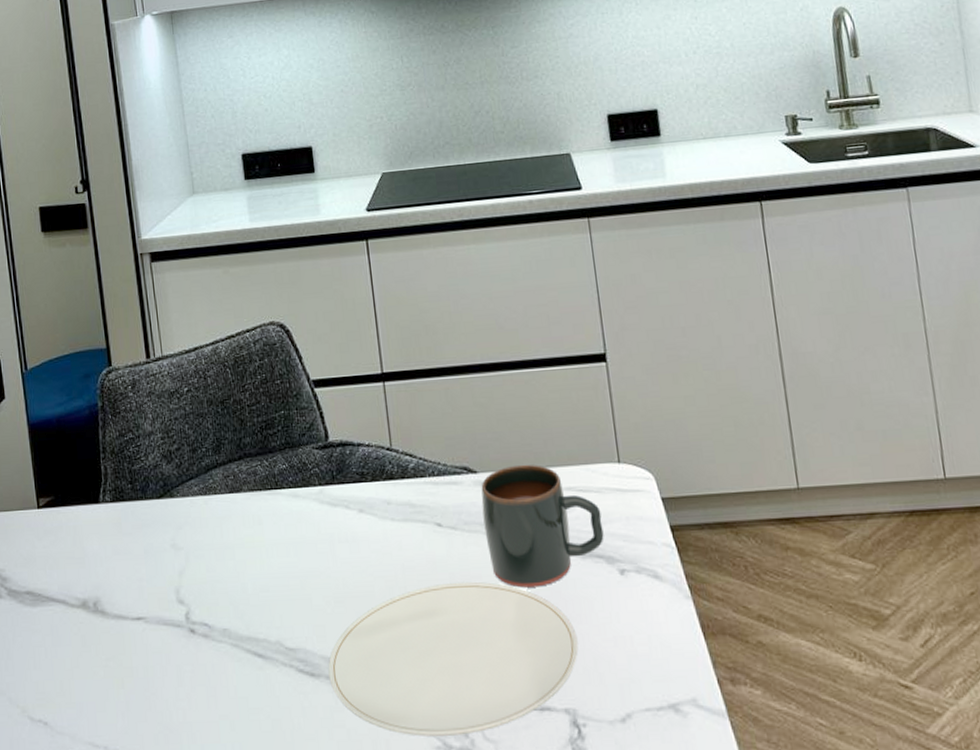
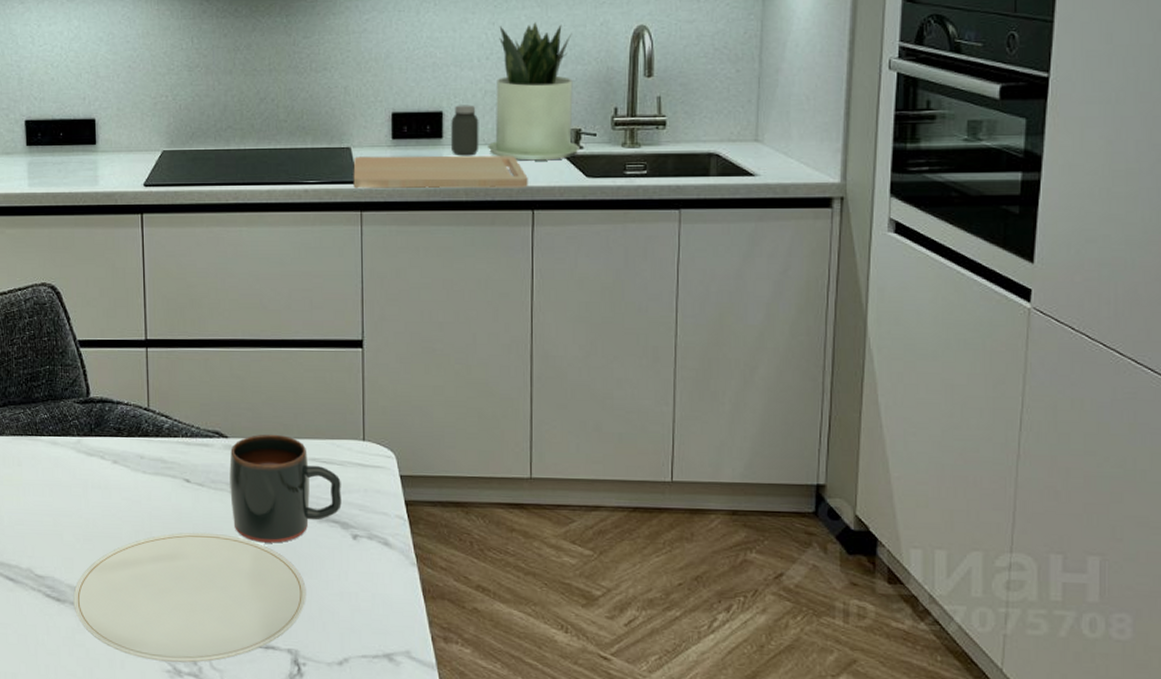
cutting board: none [575,147,752,195] -> present [353,155,528,189]
jar: none [667,100,698,152] -> present [451,105,479,155]
planter: none [702,13,799,152] -> present [488,22,581,161]

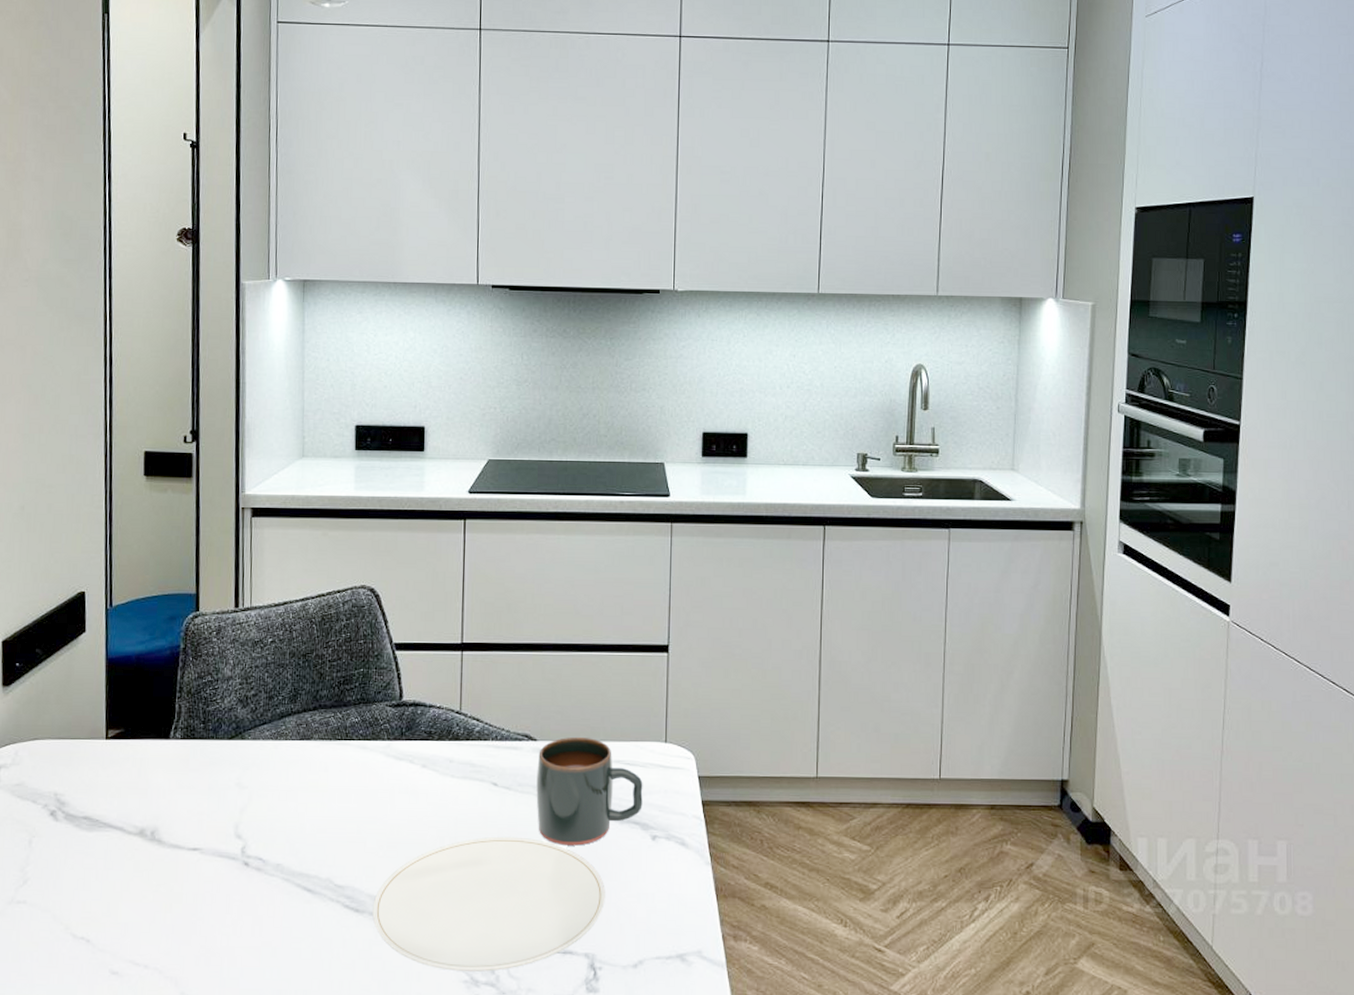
cutting board: present [353,155,528,189] -> none [665,471,821,506]
jar: present [451,105,479,155] -> none [754,428,780,474]
planter: present [488,22,581,161] -> none [787,357,867,481]

